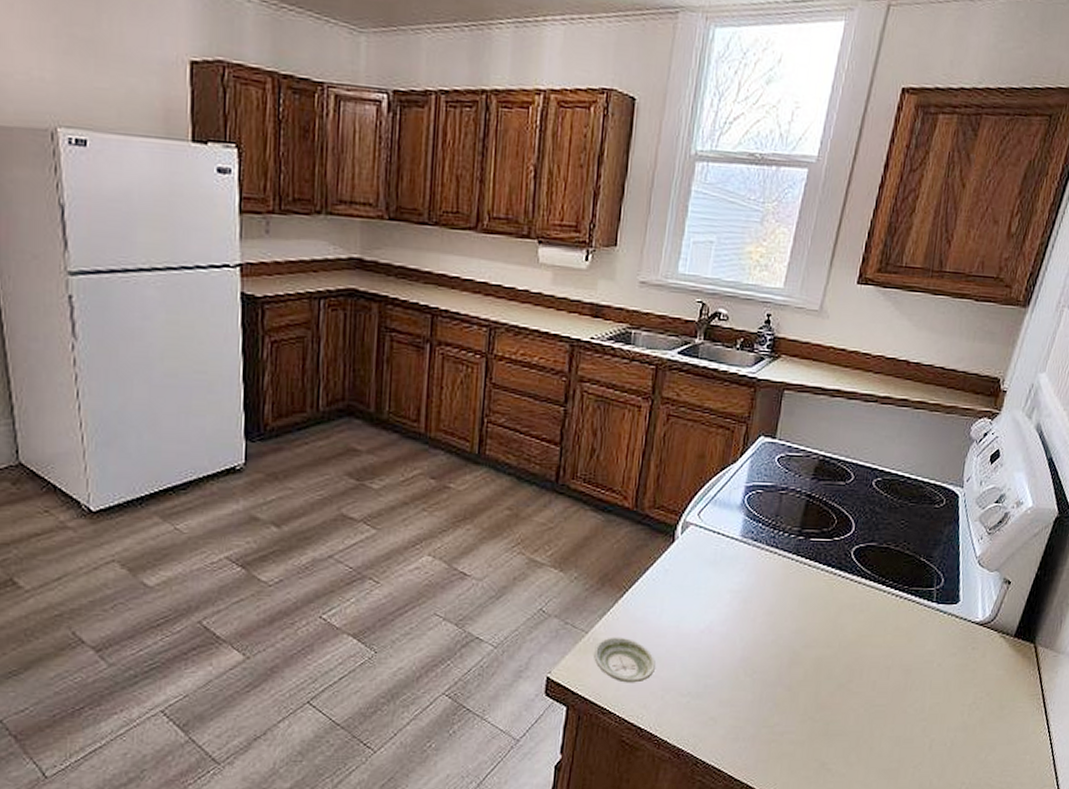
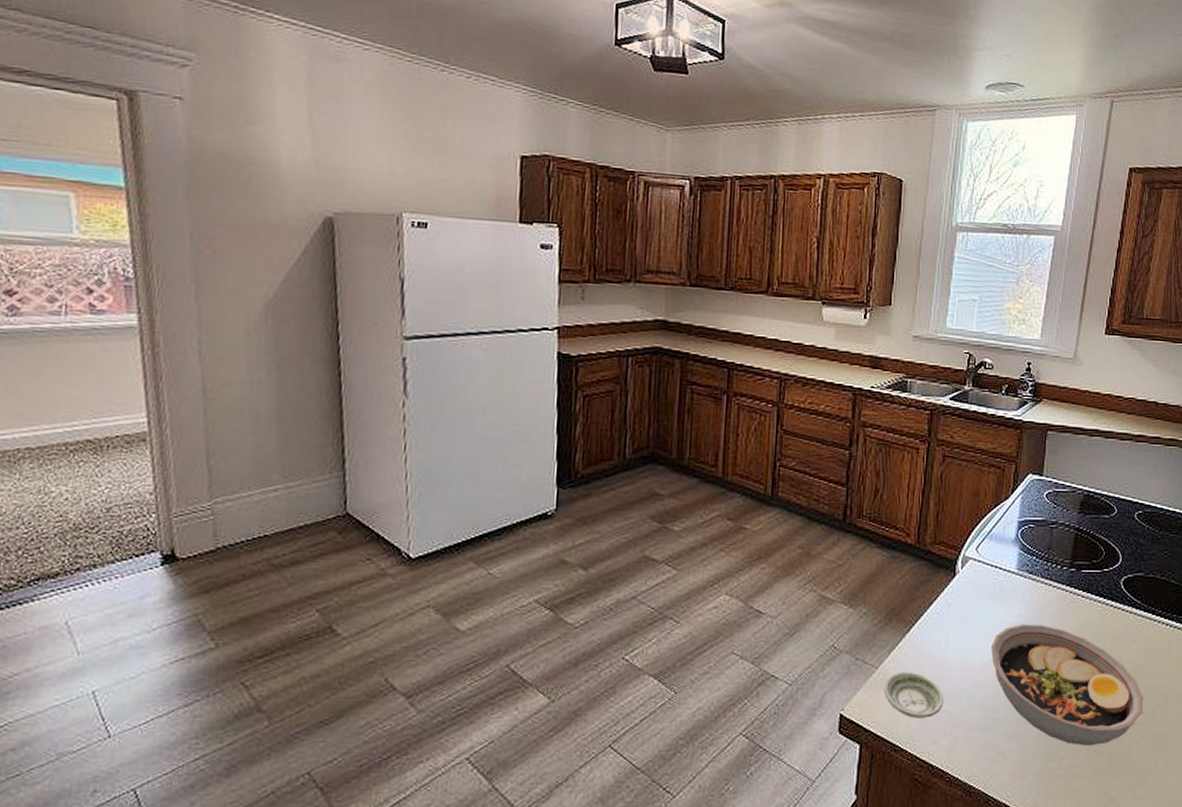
bowl: none [708,592,866,713] -> present [991,624,1144,746]

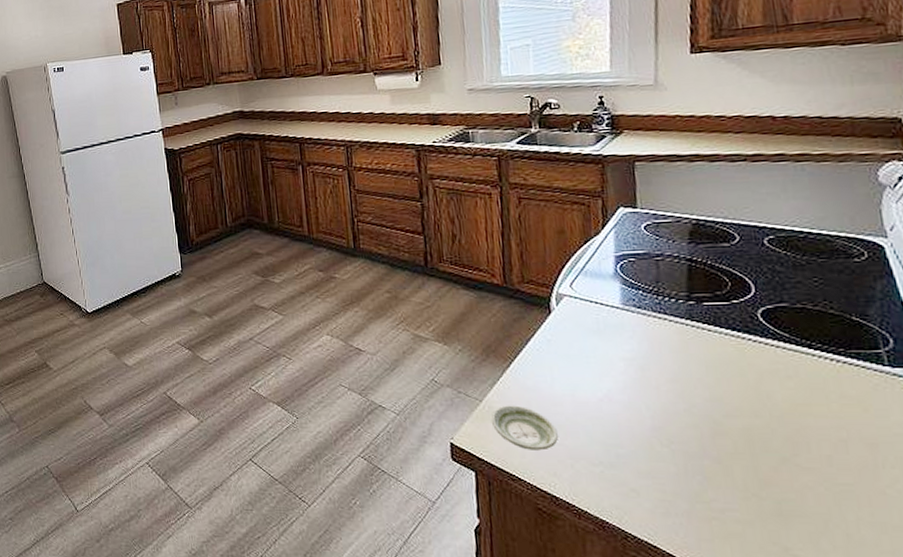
bowl: present [991,624,1144,746] -> none [604,360,815,489]

